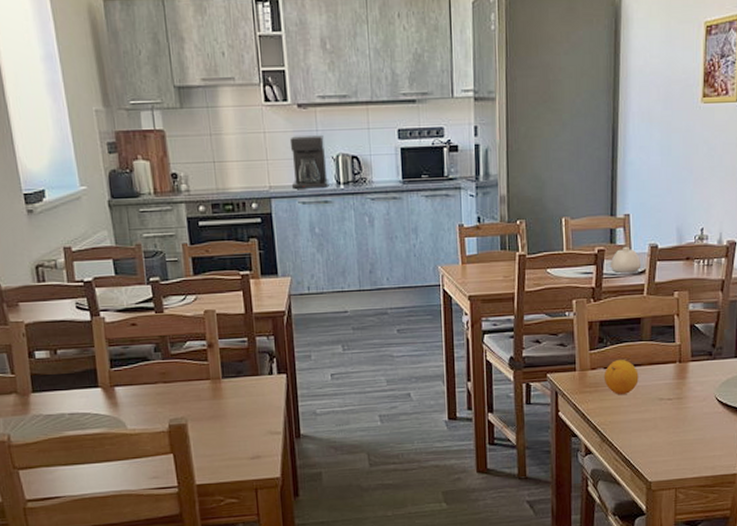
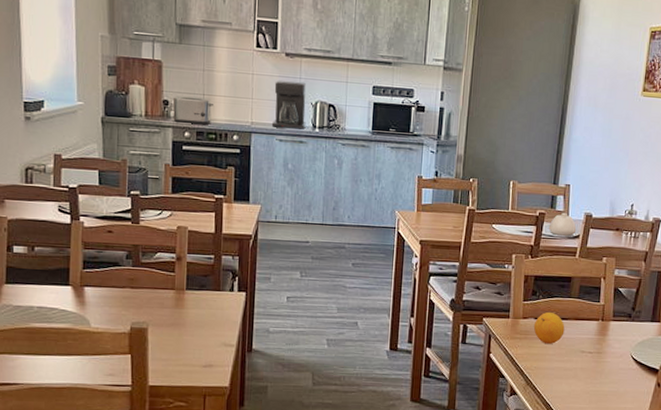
toaster: none [182,165,226,197] -> present [173,96,213,126]

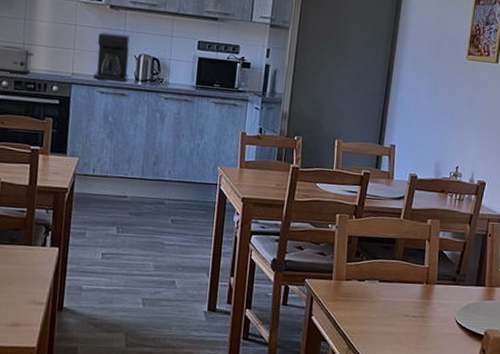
fruit: present [533,312,565,344] -> none [356,274,389,307]
sugar bowl: present [548,212,577,237] -> none [373,172,401,197]

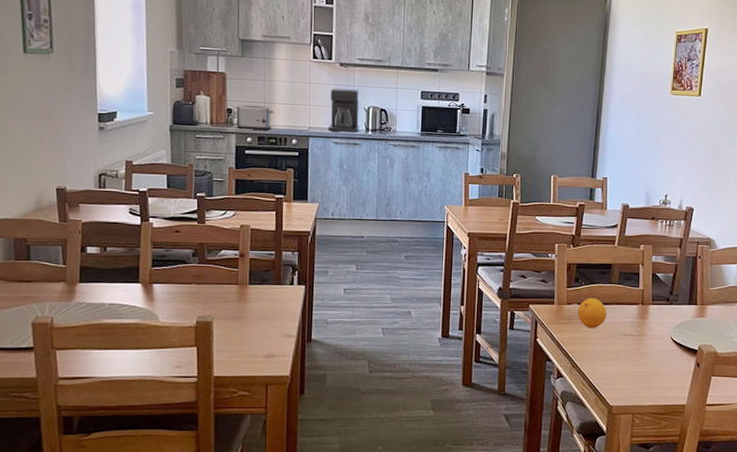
fruit: none [356,274,389,307] -> present [577,298,607,328]

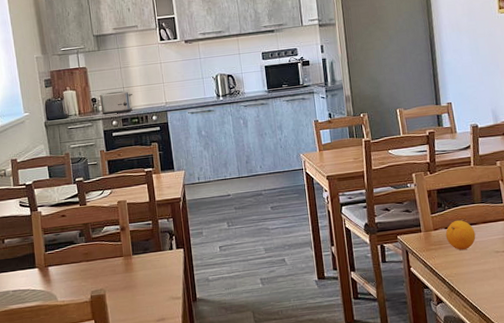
coffee maker: present [327,87,360,133] -> none [179,61,211,103]

